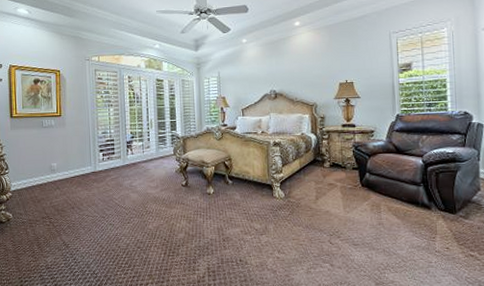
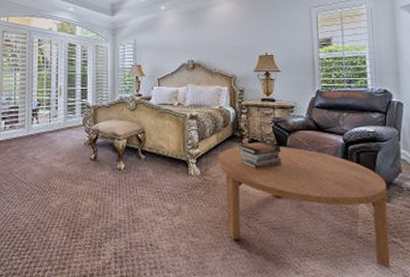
coffee table: none [300,169,467,279] -> present [217,146,391,268]
book stack: none [319,164,362,191] -> present [238,141,282,169]

